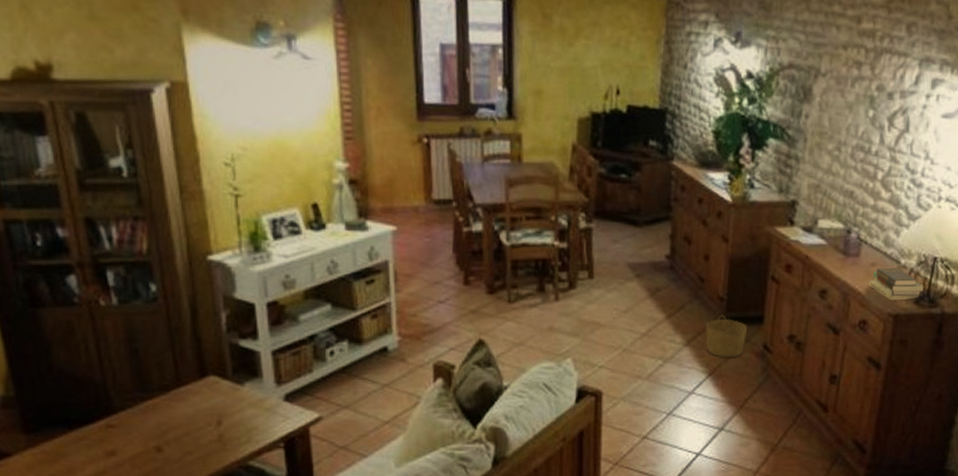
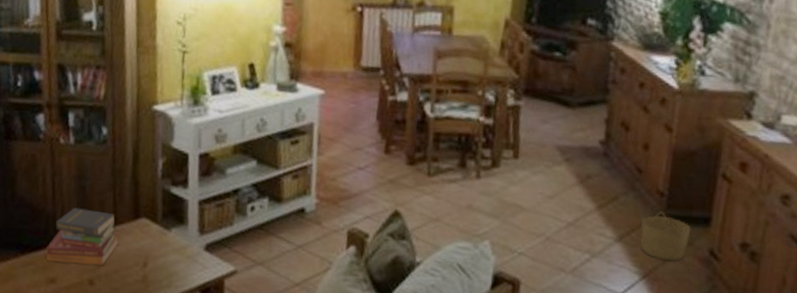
books: none [100,373,185,434] -> present [46,207,118,266]

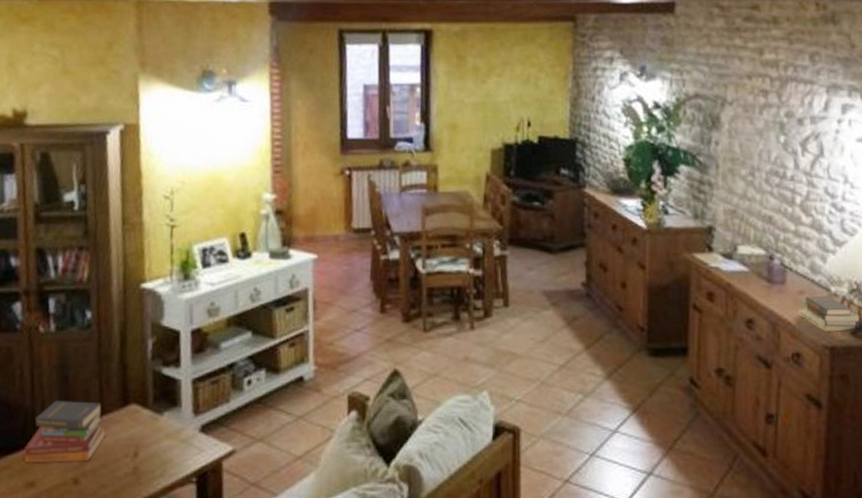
basket: present [641,211,691,261] -> none [626,345,672,393]

